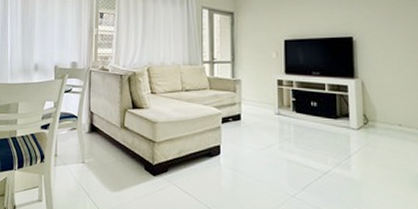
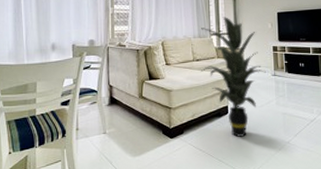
indoor plant: none [189,43,272,183] -> present [200,17,269,137]

